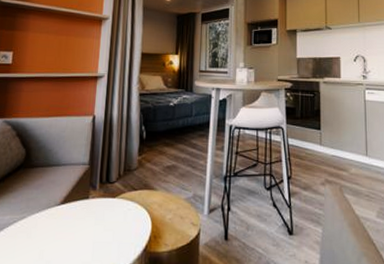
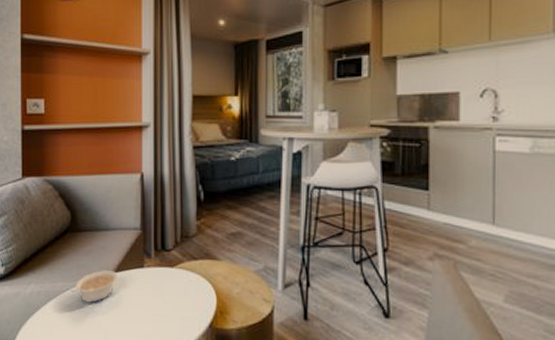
legume: none [17,202,64,235] -> present [70,270,118,304]

